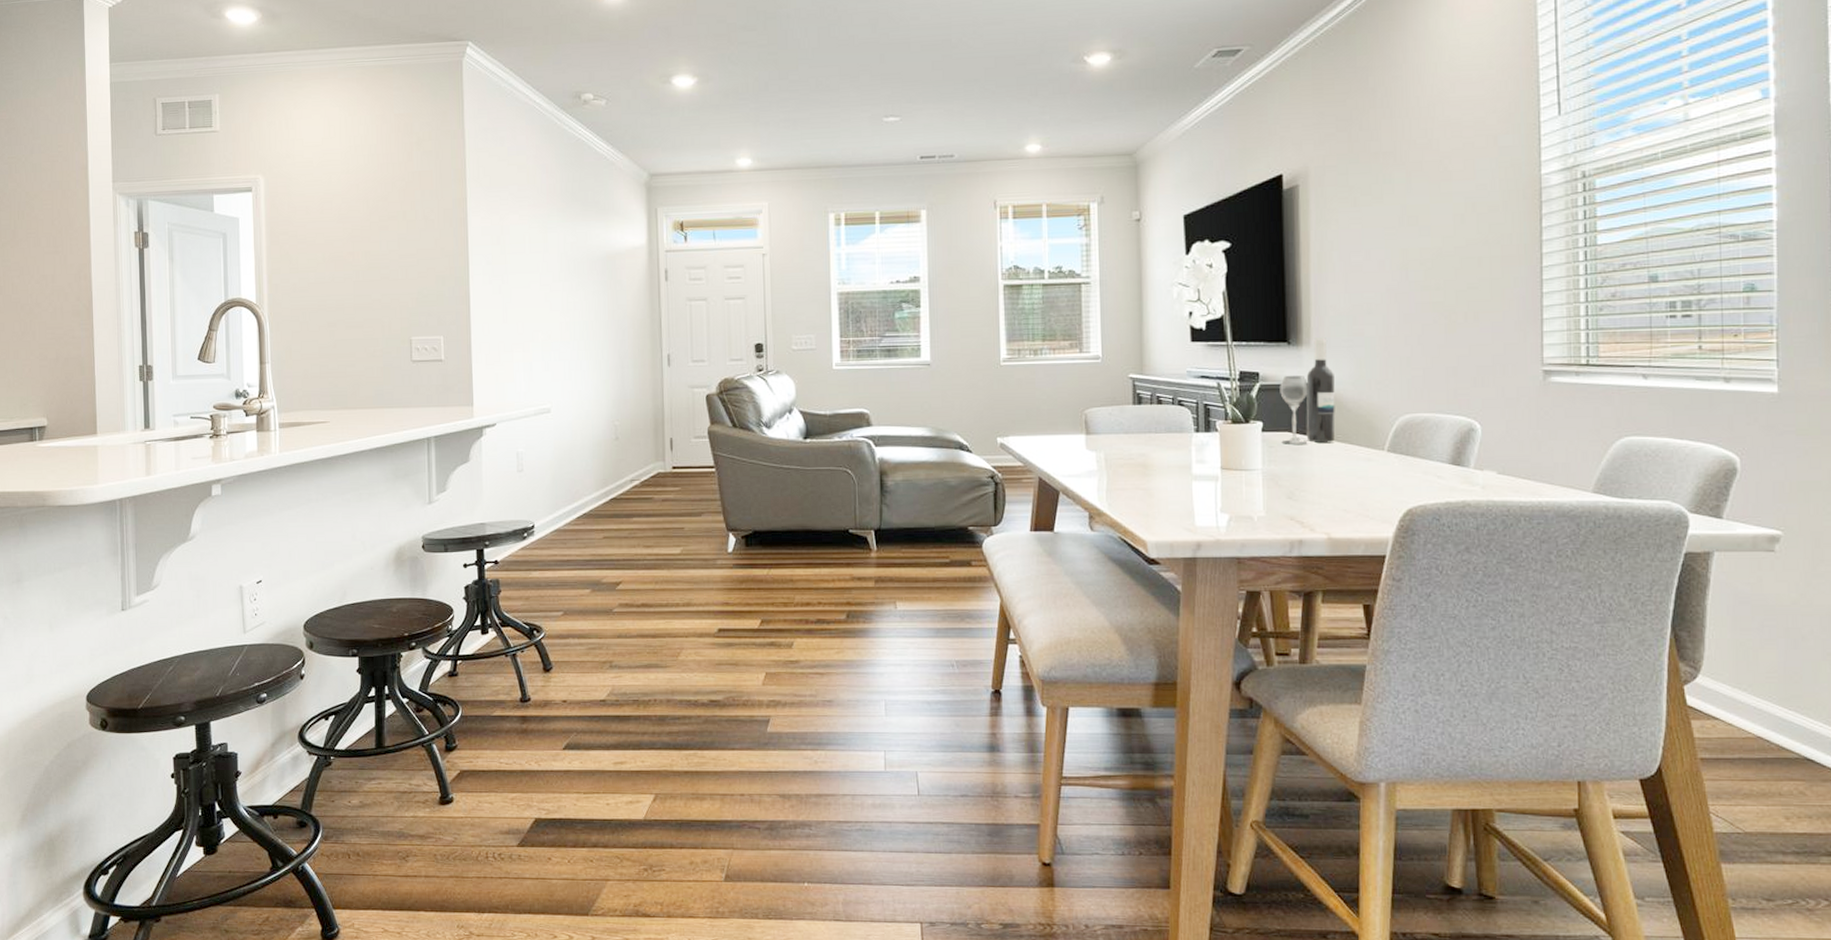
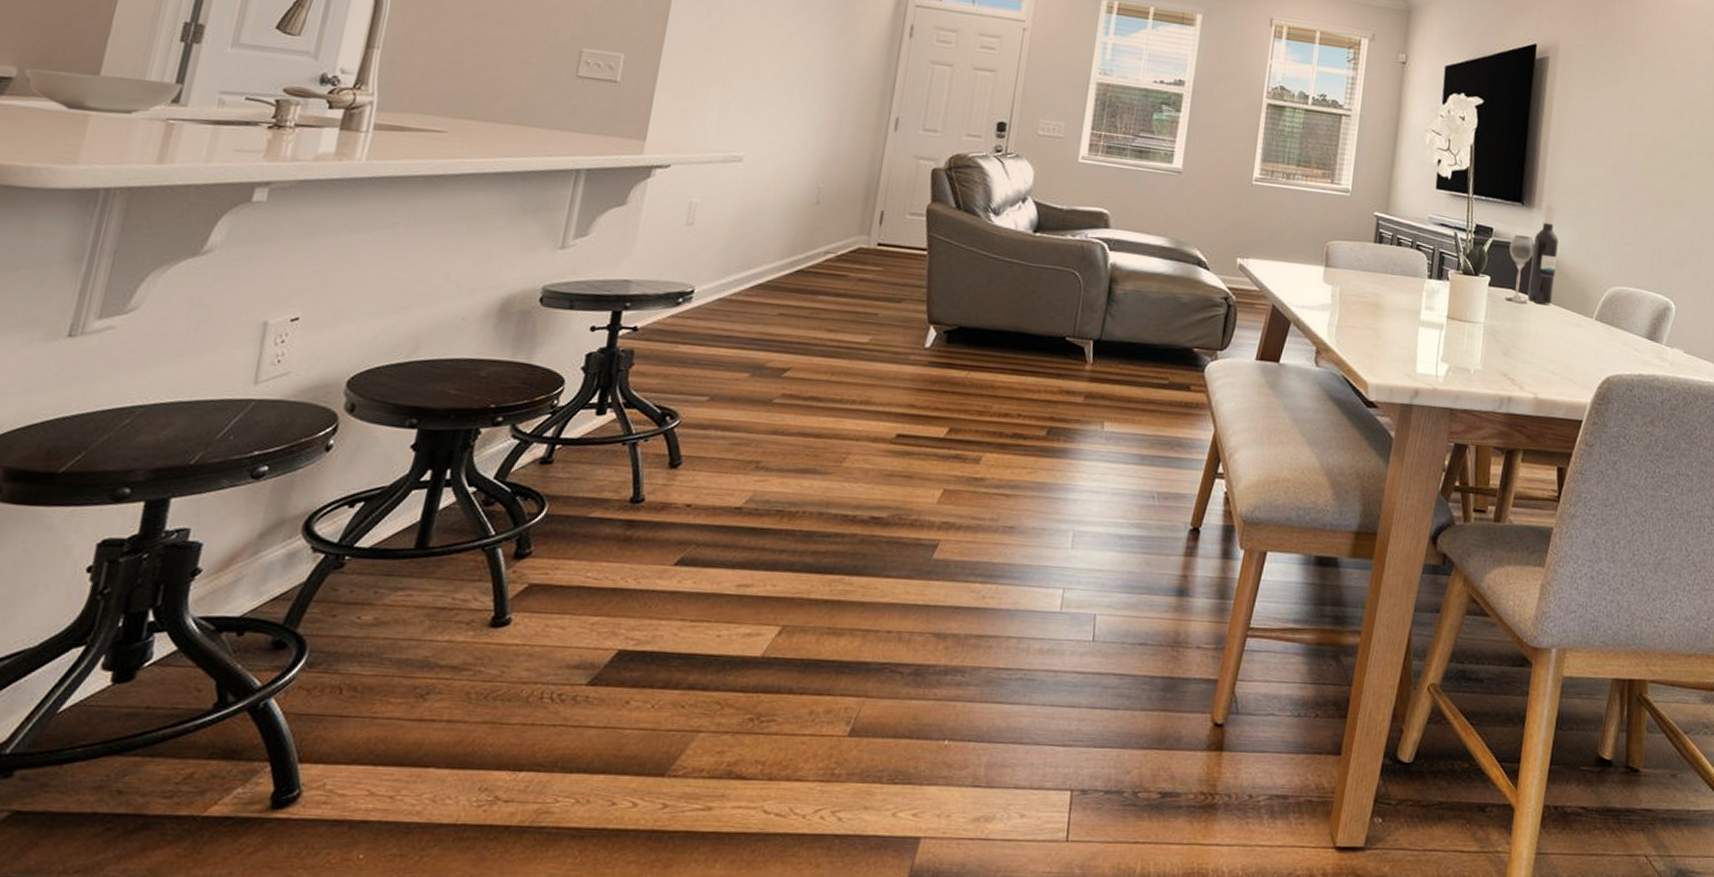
bowl: none [50,413,150,445] -> present [23,68,185,115]

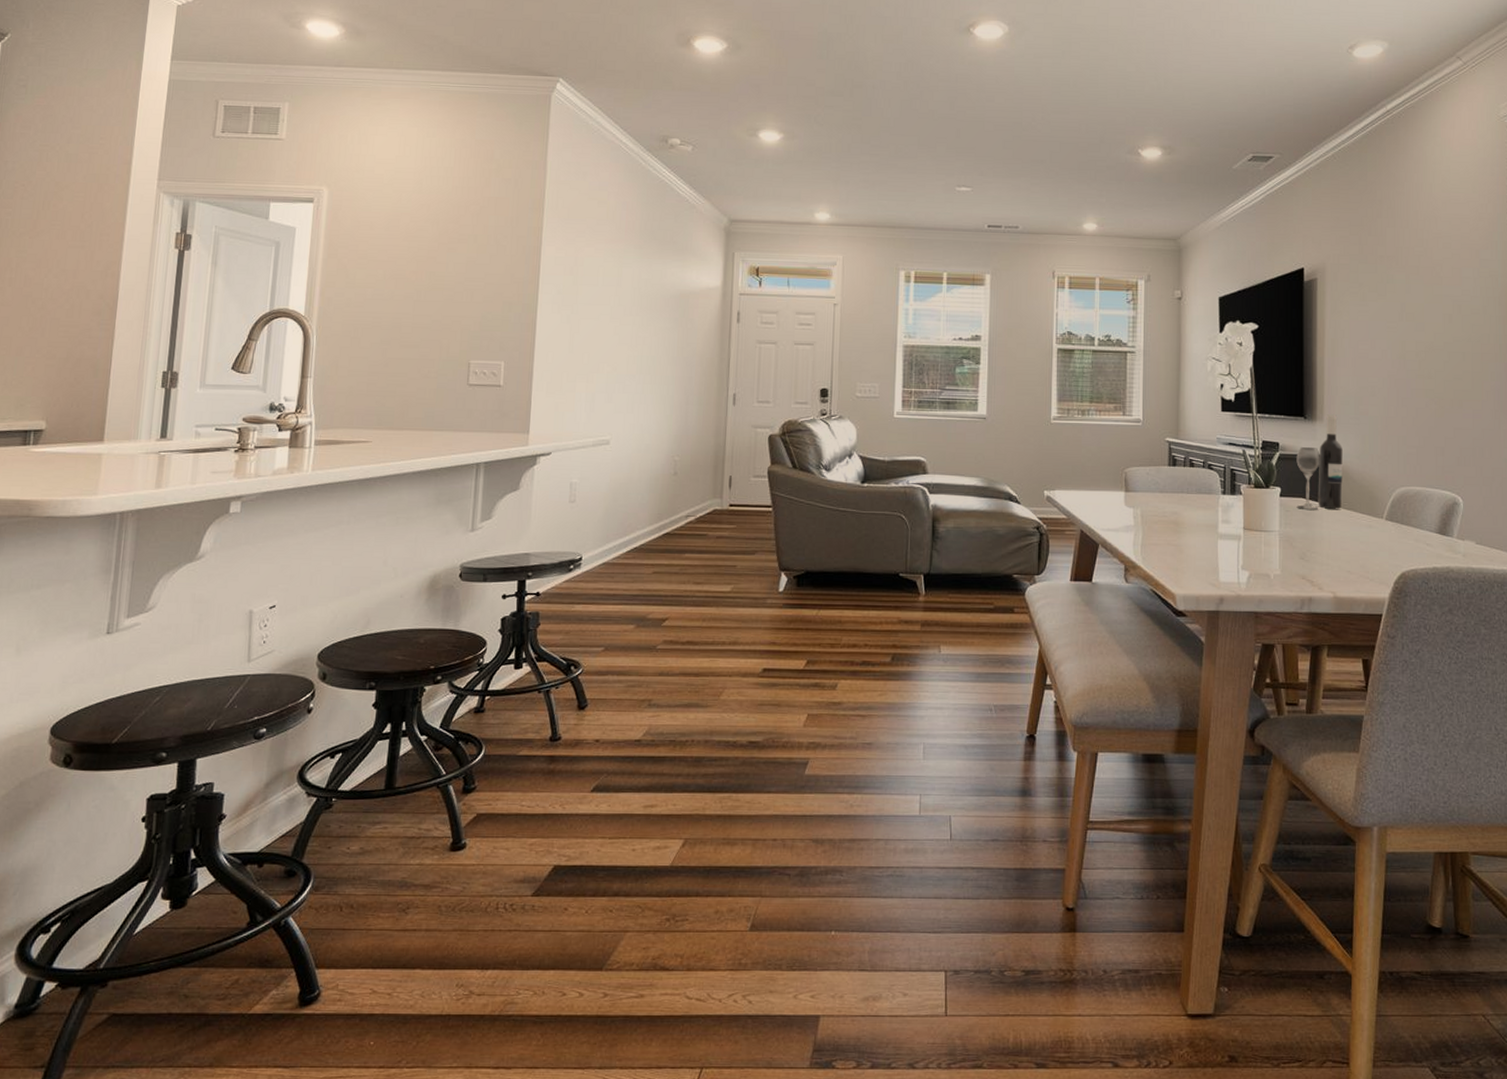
bowl: present [23,68,185,115] -> none [50,420,169,452]

